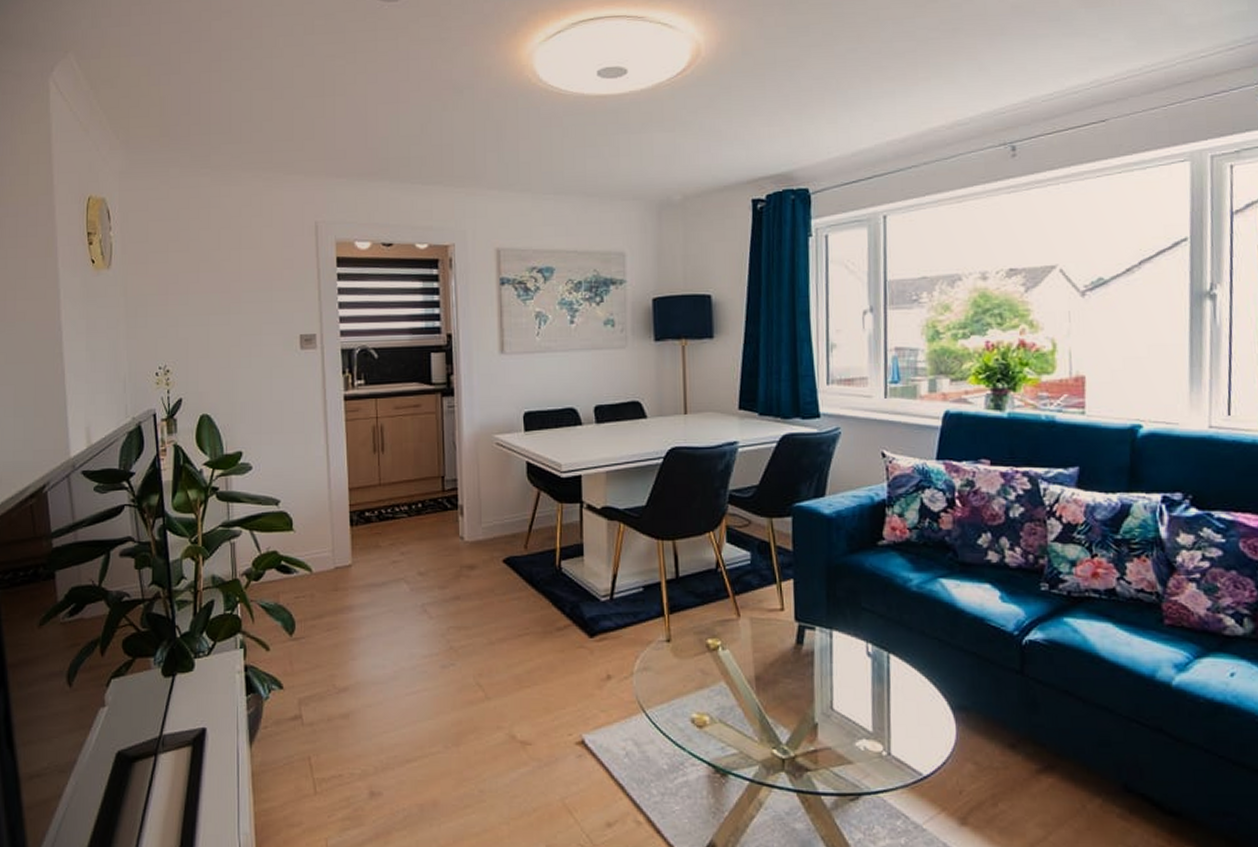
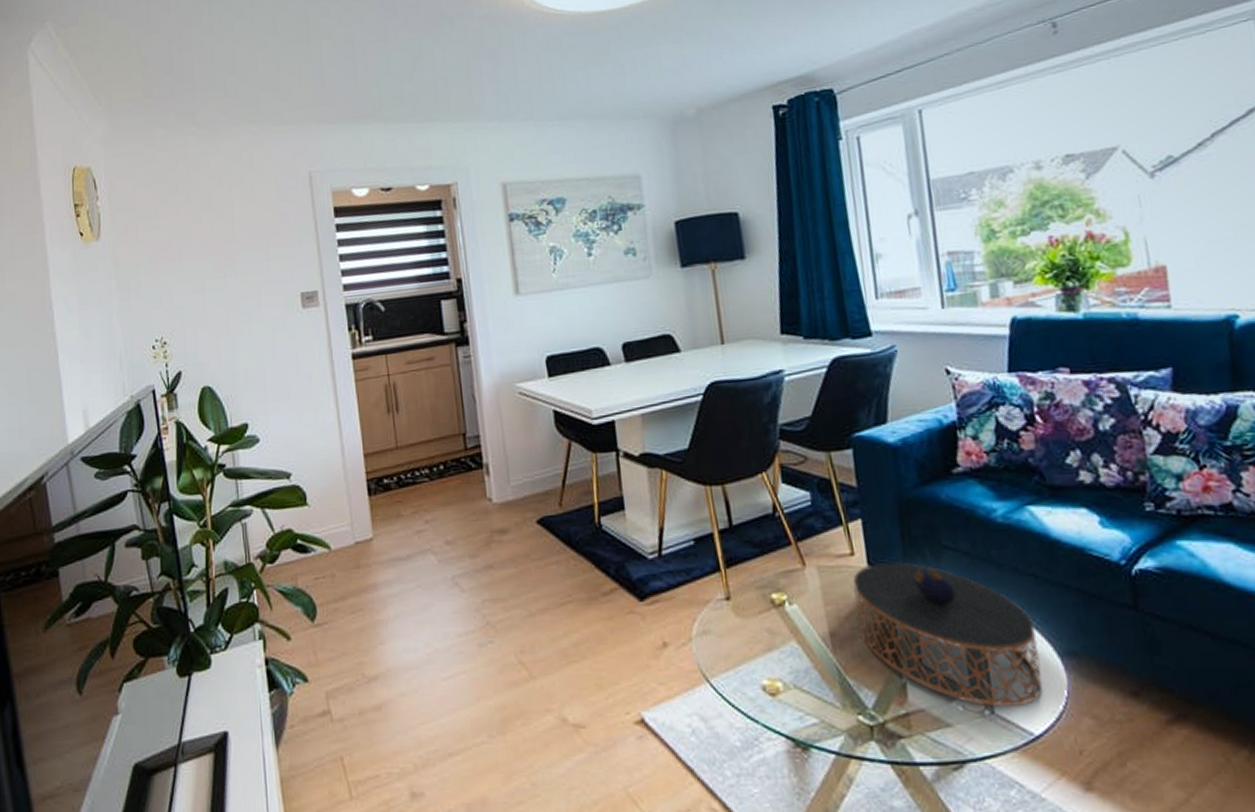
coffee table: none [779,618,935,751] -> present [853,561,1043,708]

